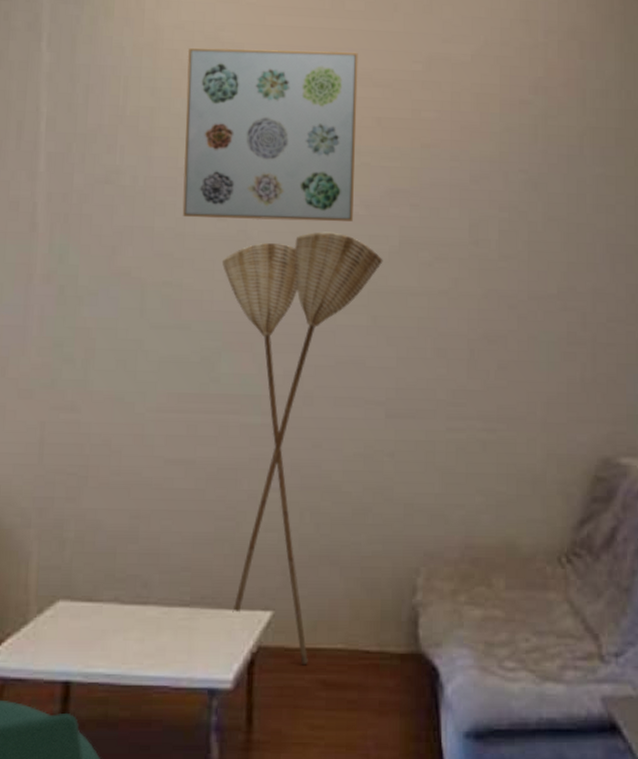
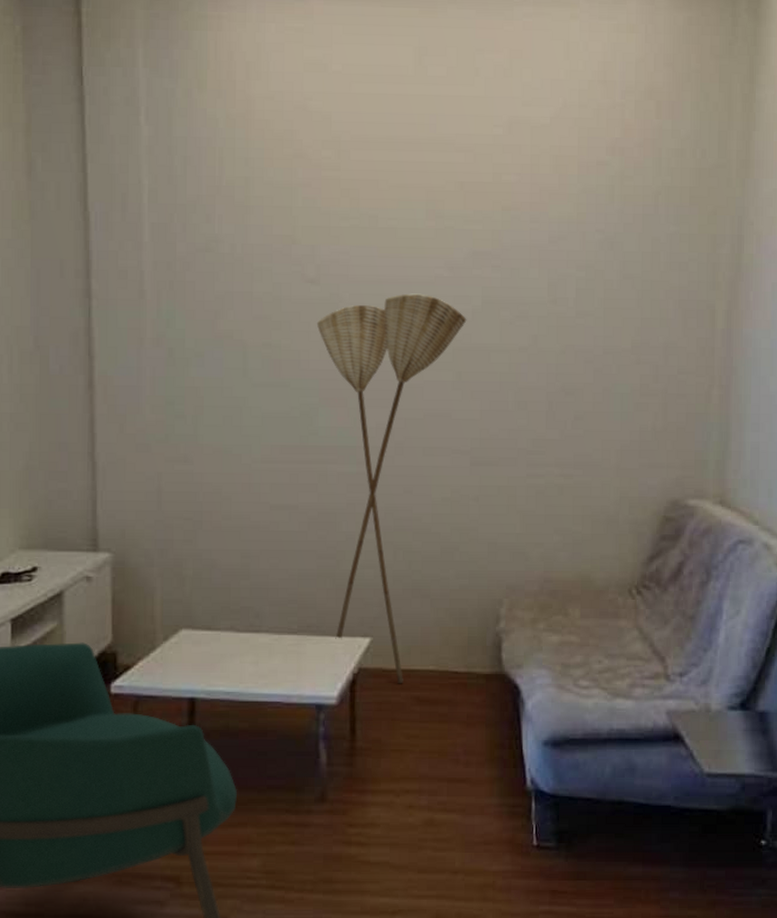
wall art: present [182,48,358,222] -> none [278,117,441,284]

